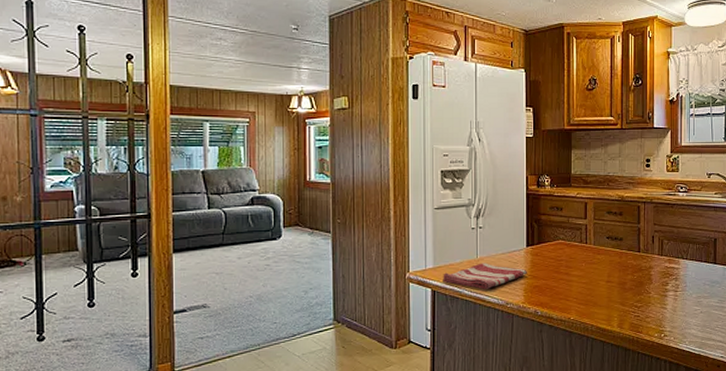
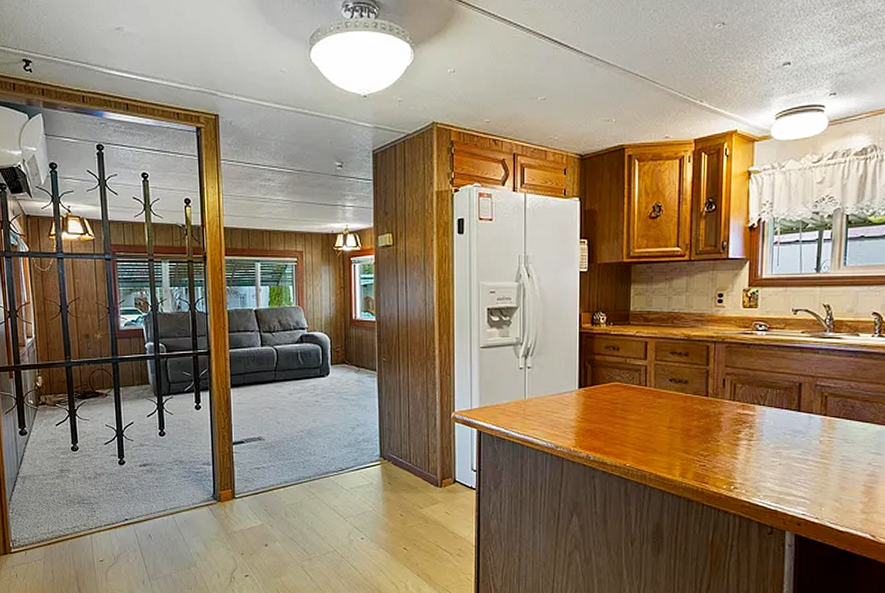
dish towel: present [441,263,527,290] -> none [488,404,579,432]

